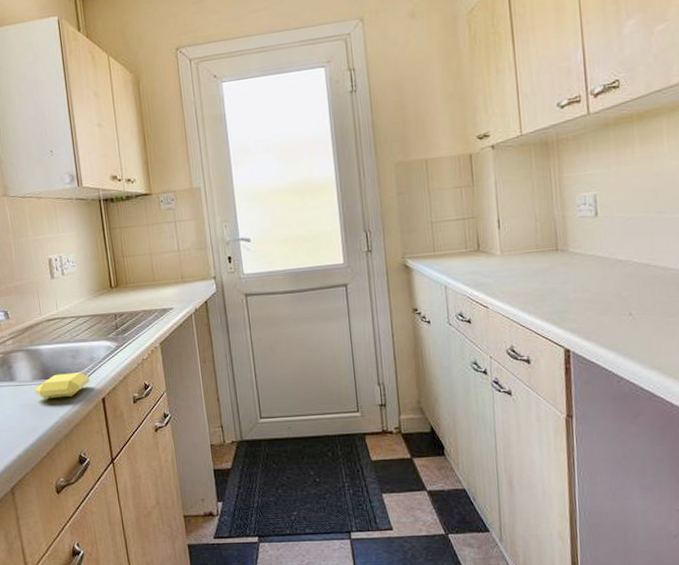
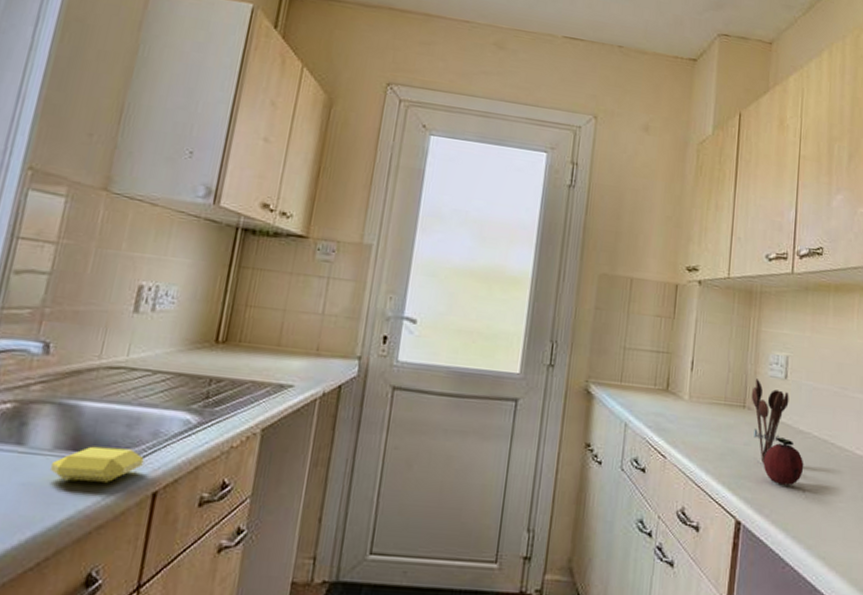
utensil holder: none [562,222,603,296] -> present [751,379,789,463]
fruit: none [584,270,628,313] -> present [763,437,804,486]

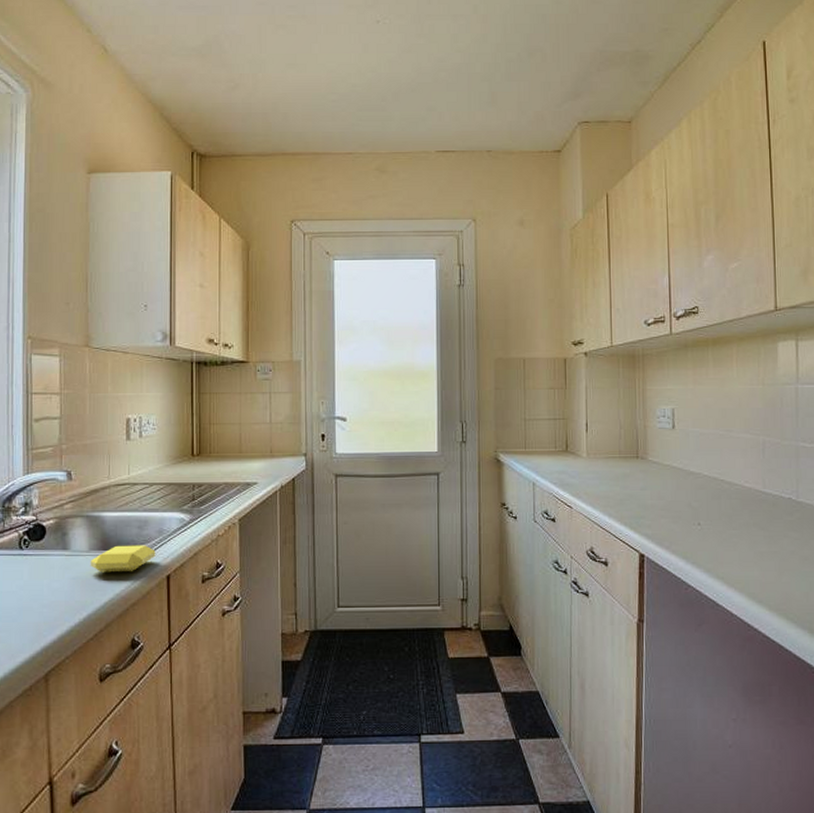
utensil holder: present [751,379,789,463] -> none [643,432,678,503]
fruit: present [763,437,804,486] -> none [659,480,698,521]

